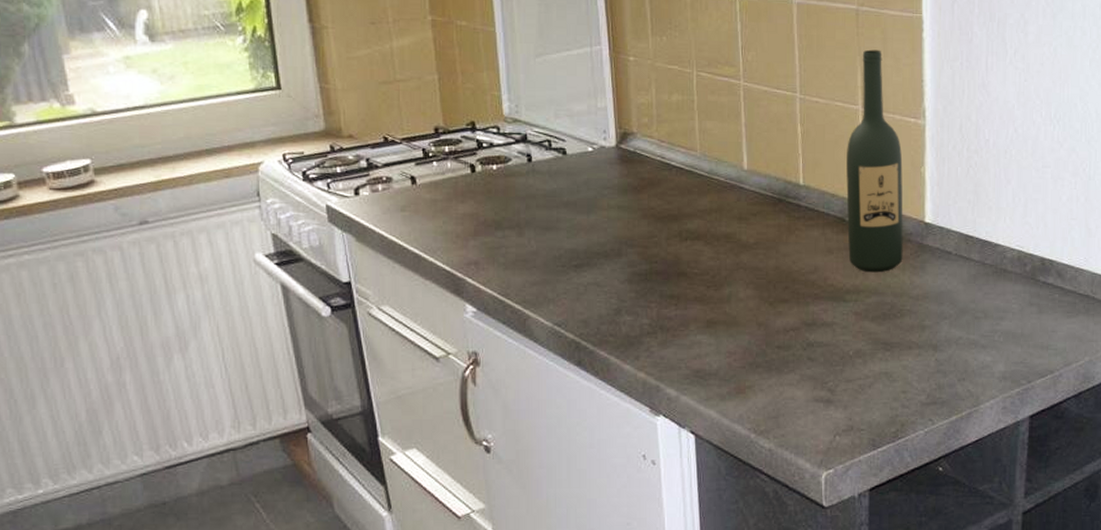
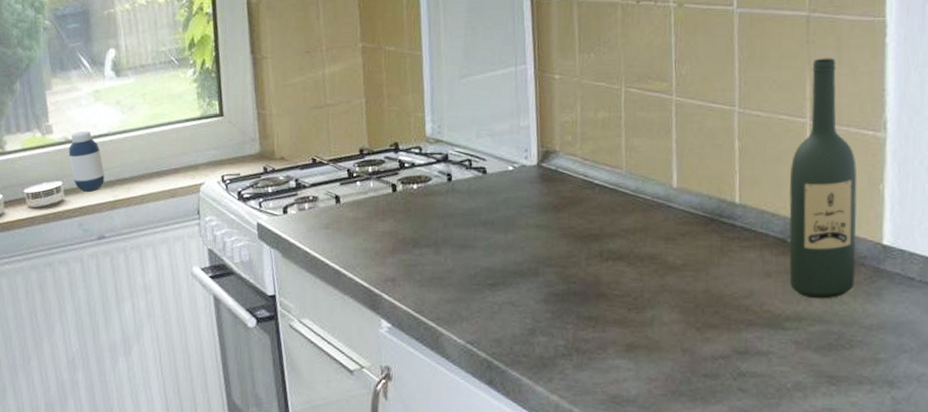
medicine bottle: none [96,102,143,171] -> present [68,130,105,192]

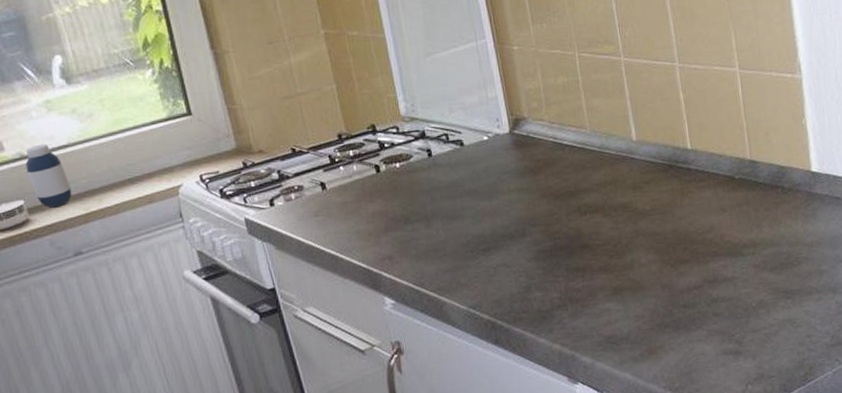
wine bottle: present [789,58,858,299] -> none [729,12,794,226]

